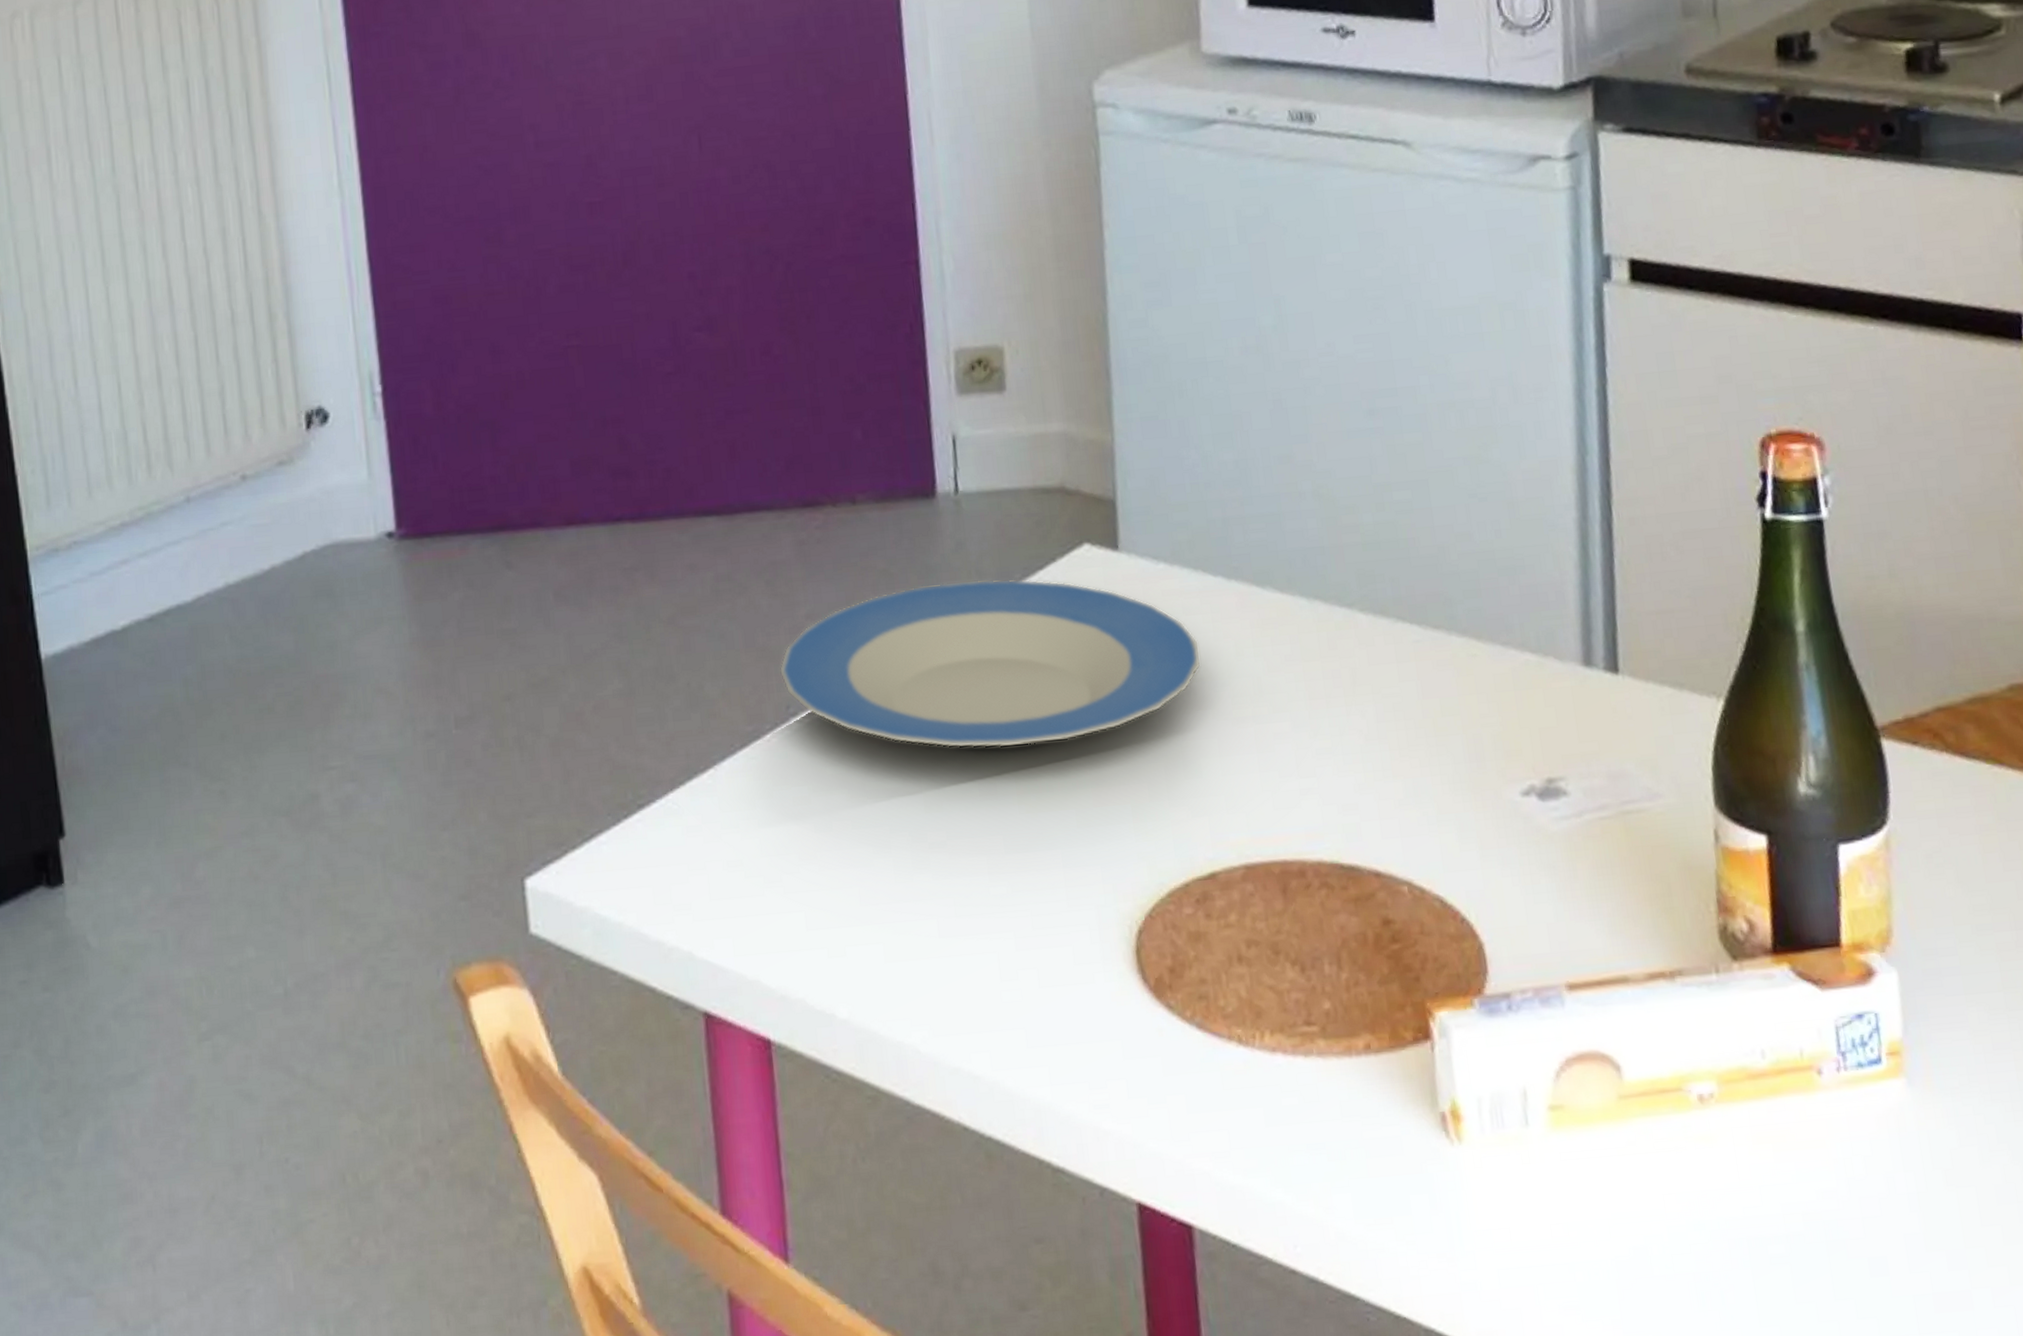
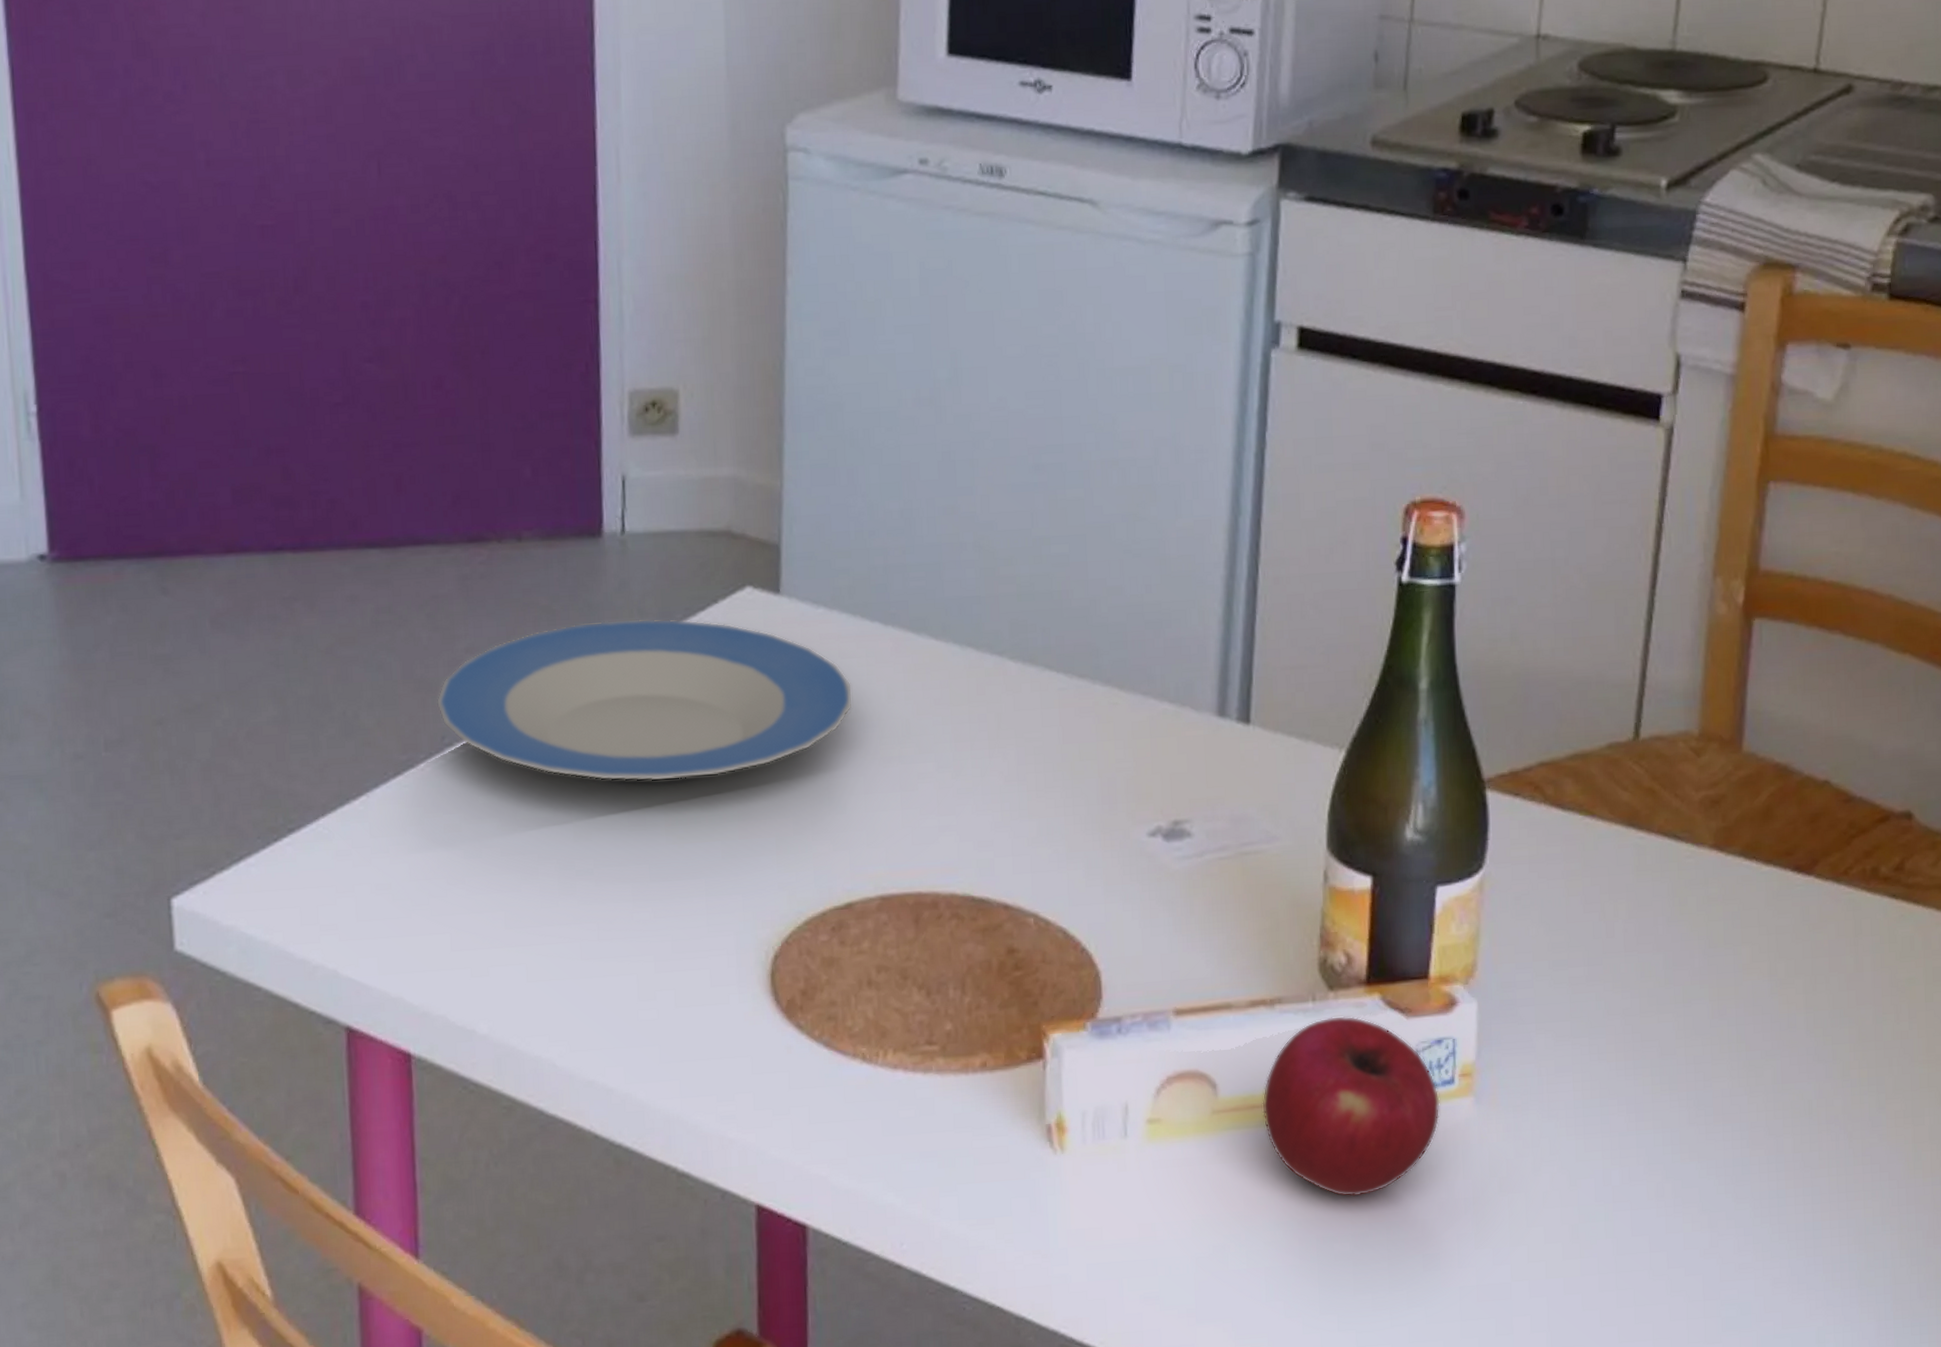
apple: none [1671,989,1870,1193] -> present [1262,1016,1440,1197]

